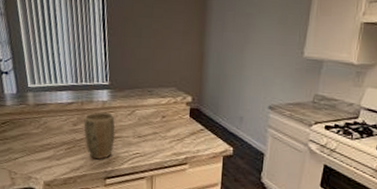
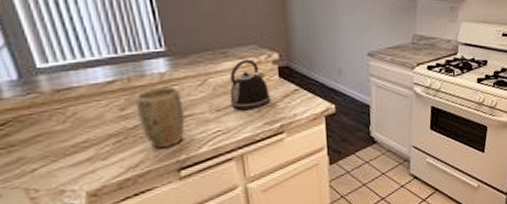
kettle: none [149,98,181,141] -> present [229,59,271,111]

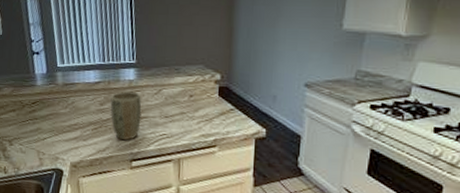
kettle: present [229,59,271,111] -> none [176,76,209,121]

